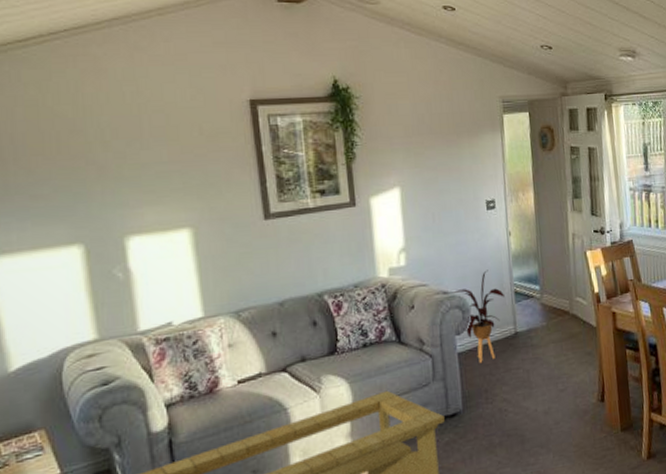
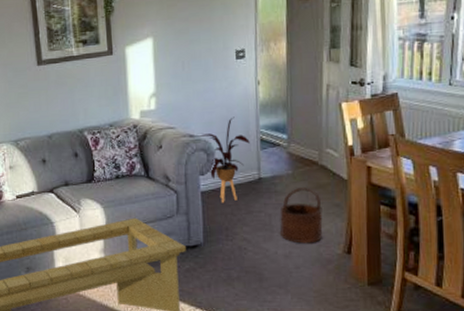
wooden bucket: none [537,338,578,397] -> present [279,188,323,244]

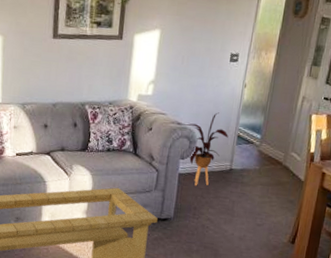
wooden bucket: present [279,188,323,244] -> none [238,182,278,231]

